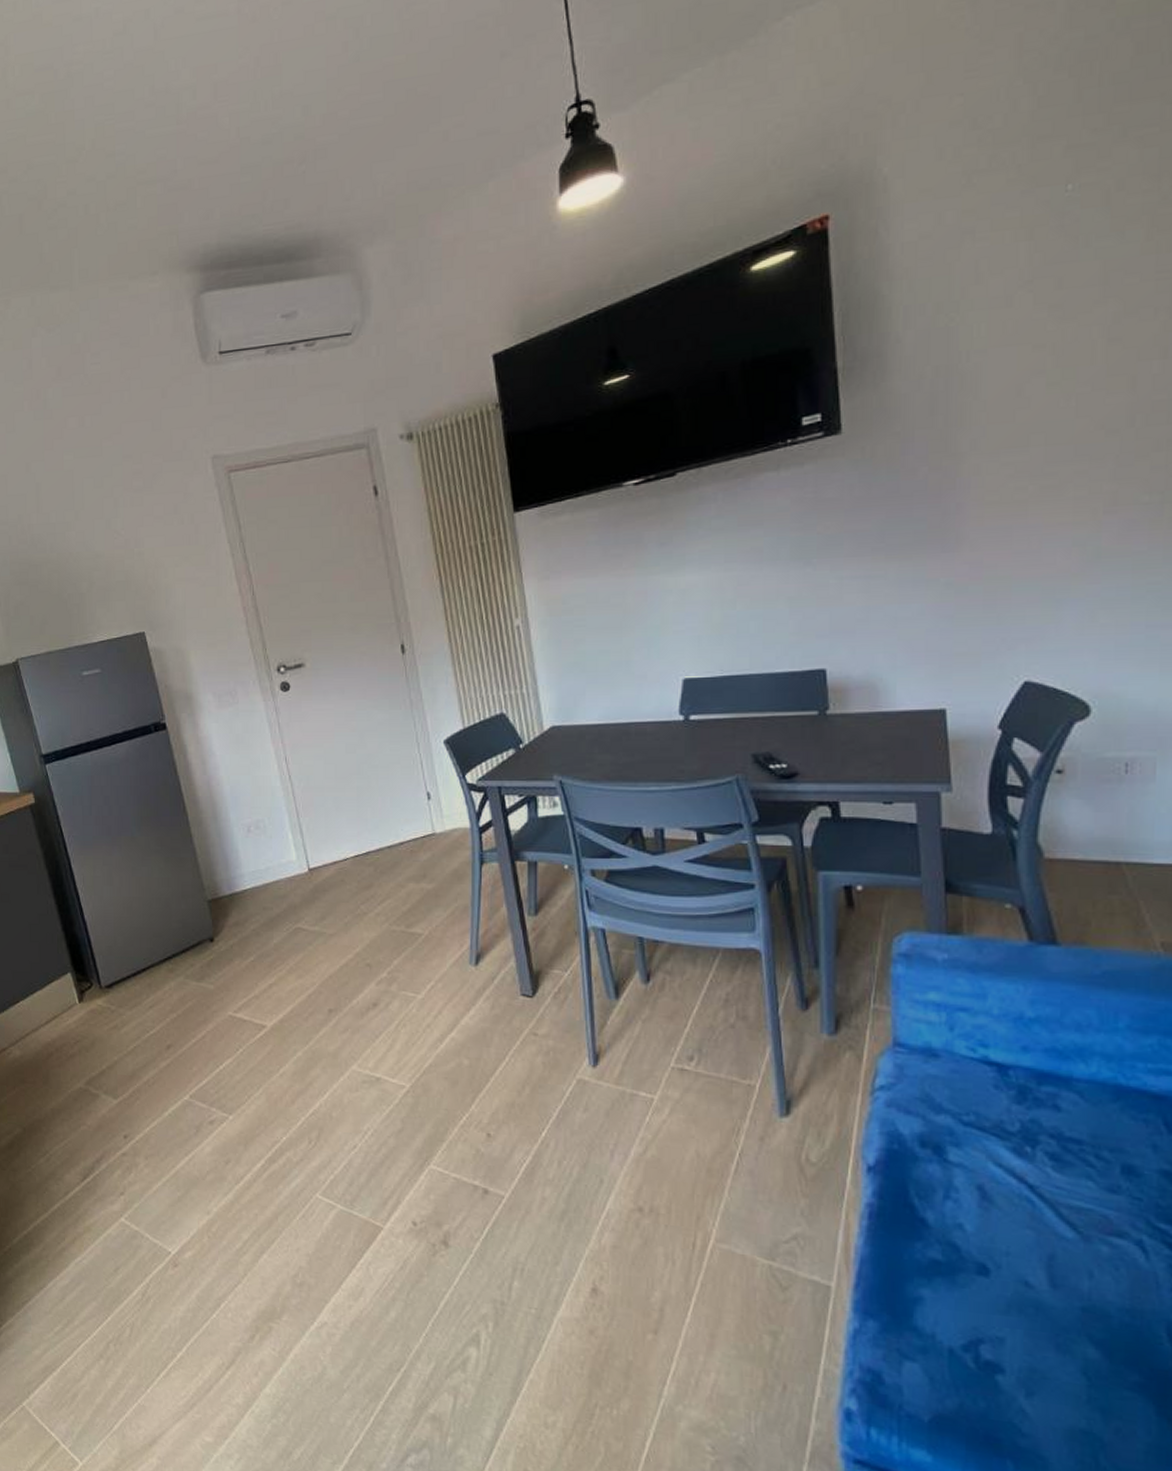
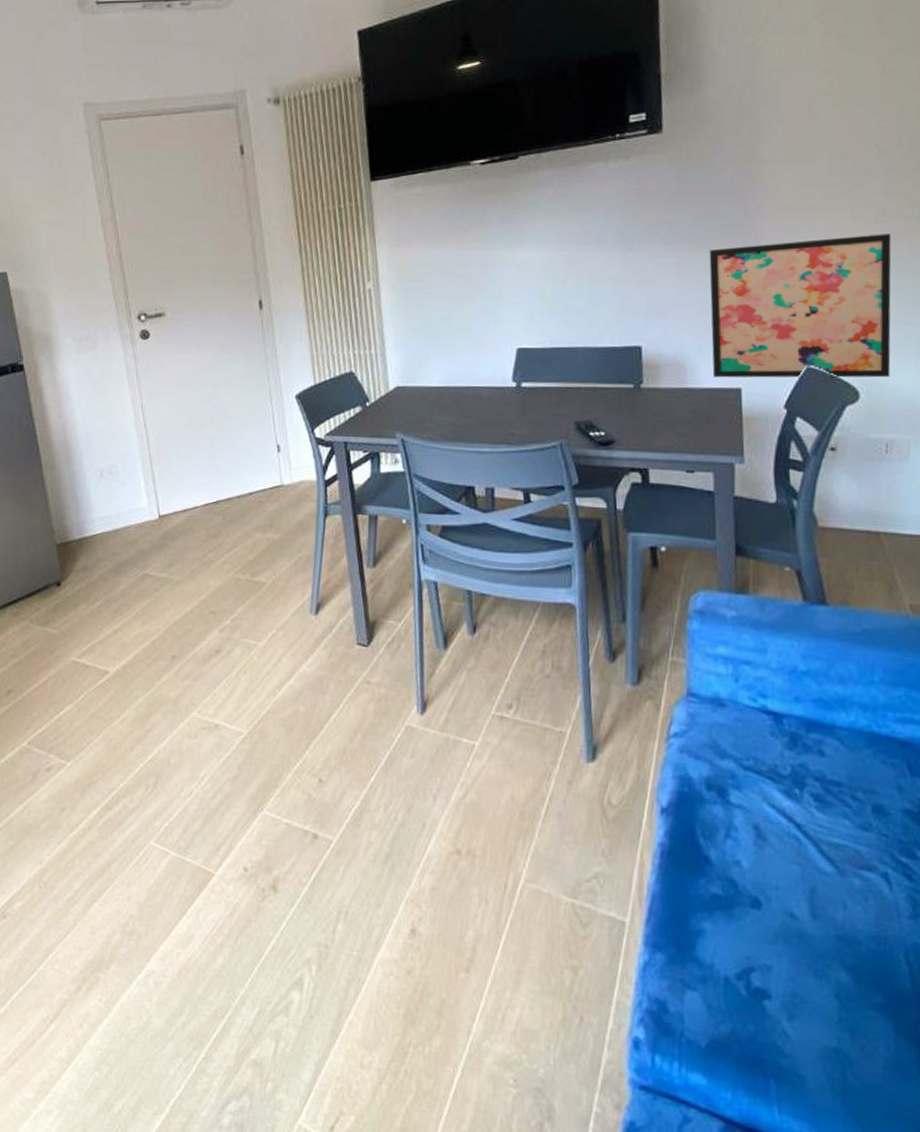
wall art: none [902,524,1129,699] -> present [709,232,892,378]

